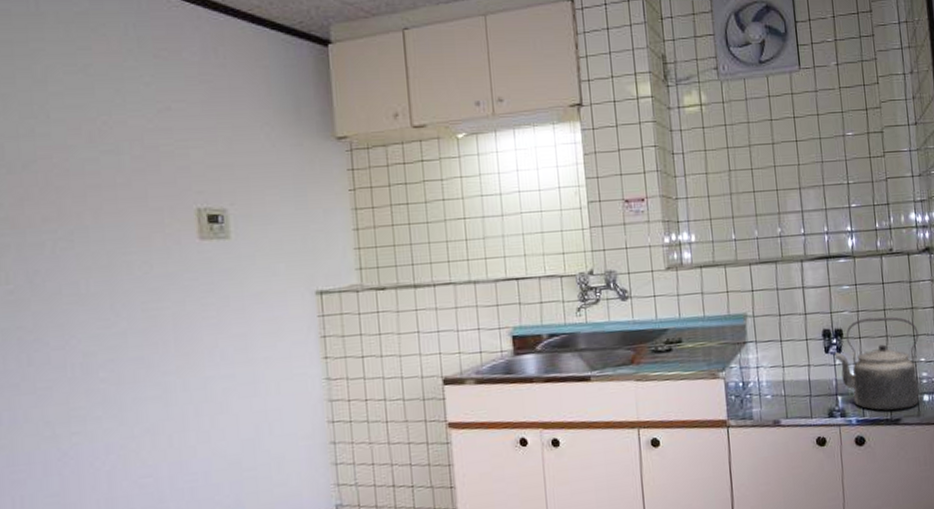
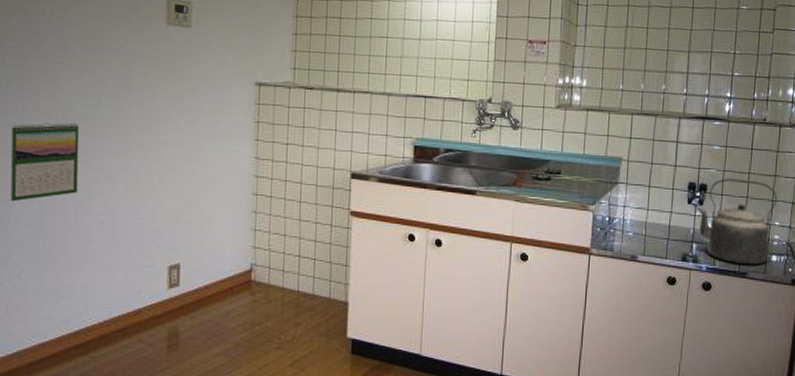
calendar: none [14,372,109,480] -> present [10,122,80,202]

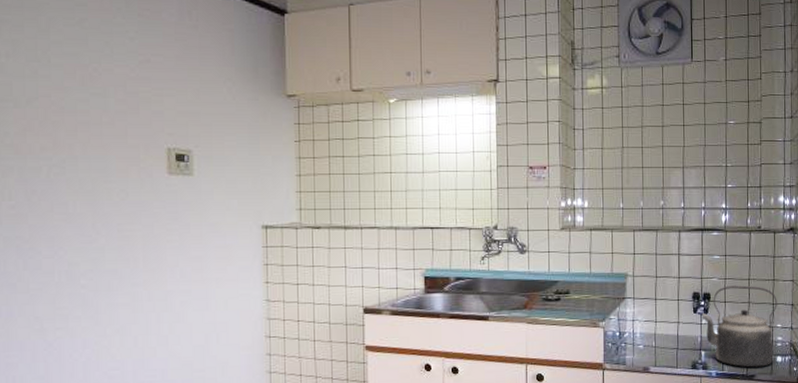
calendar: present [10,122,80,202] -> none [12,279,85,364]

